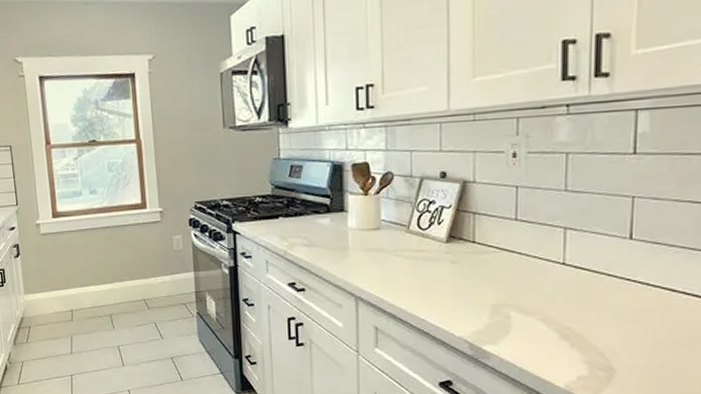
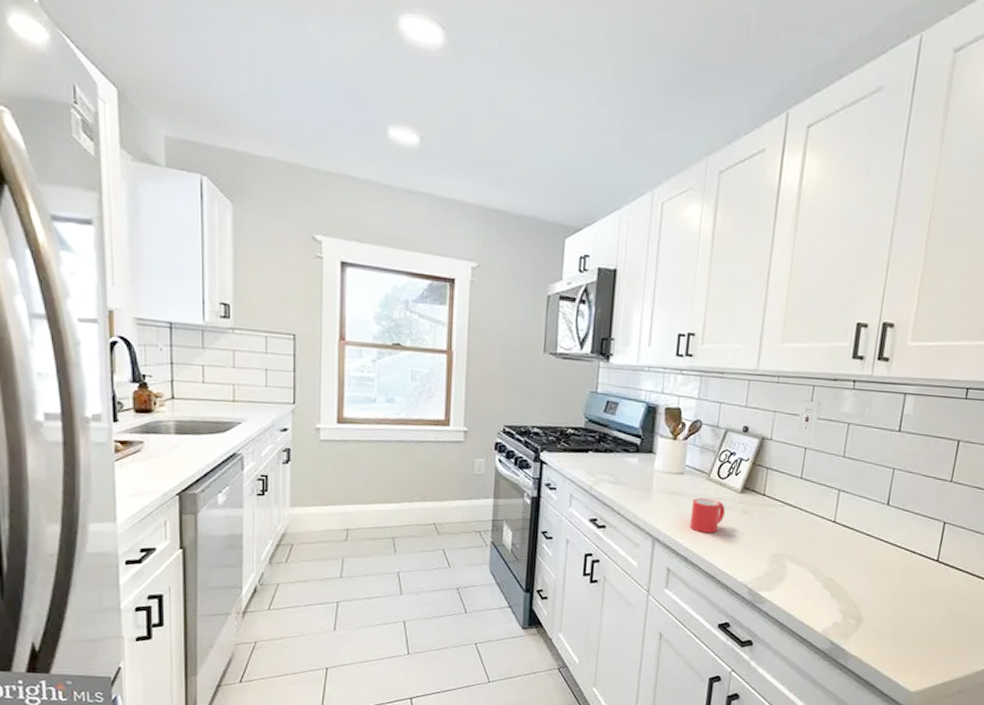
mug: none [393,252,431,288] -> present [689,498,725,533]

